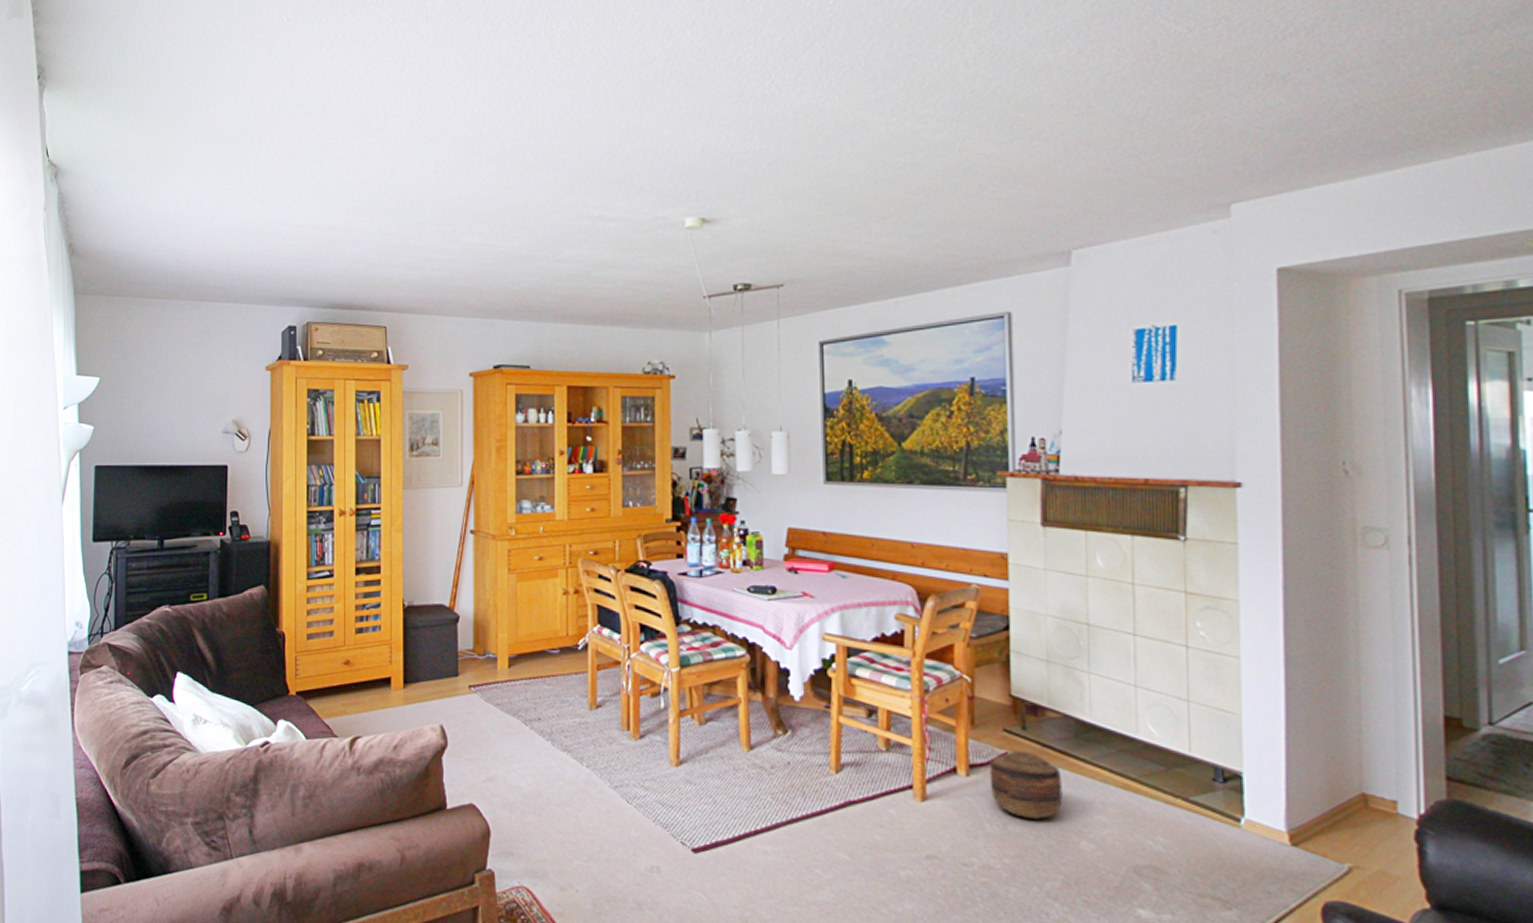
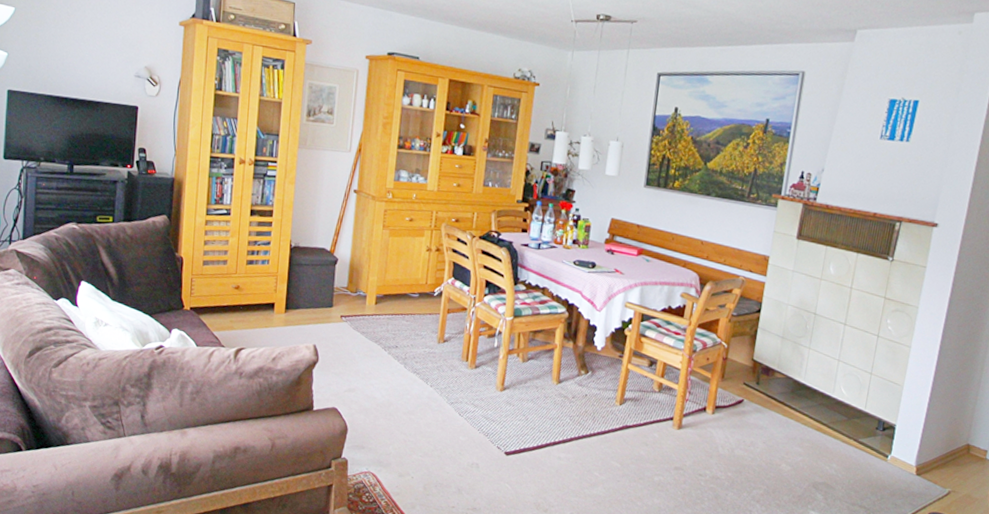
basket: present [989,751,1063,819] -> none [727,398,778,447]

